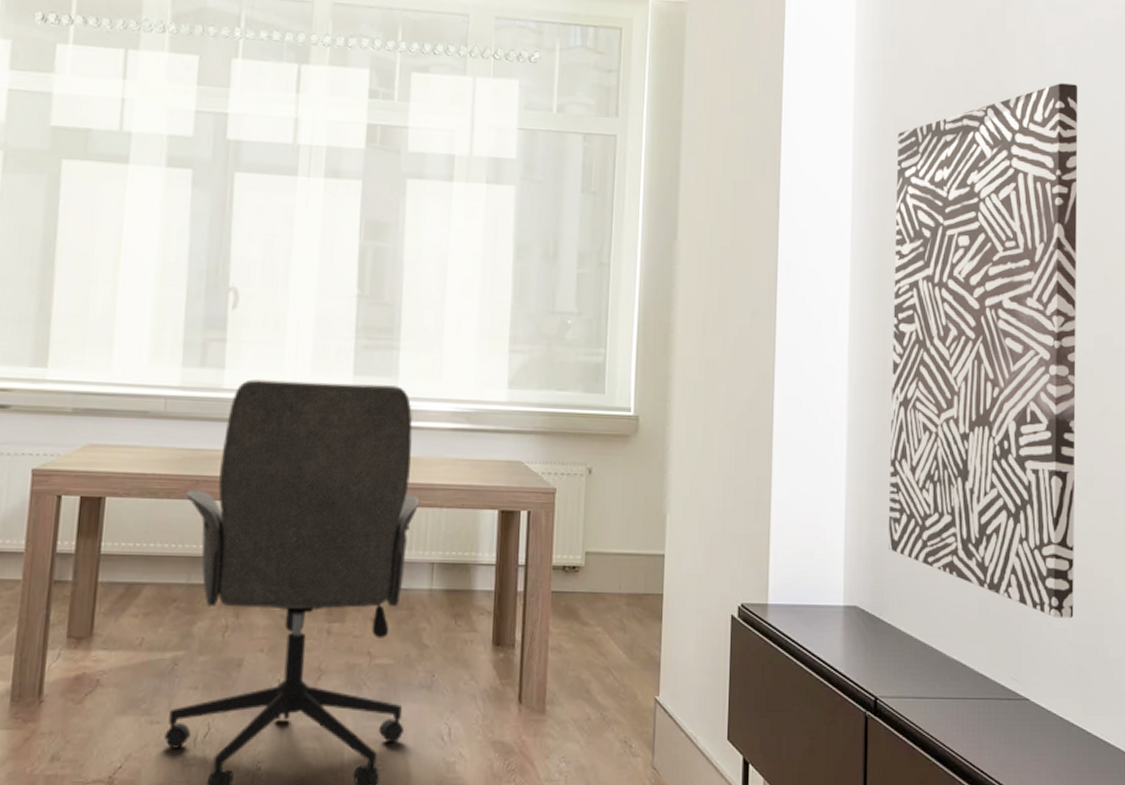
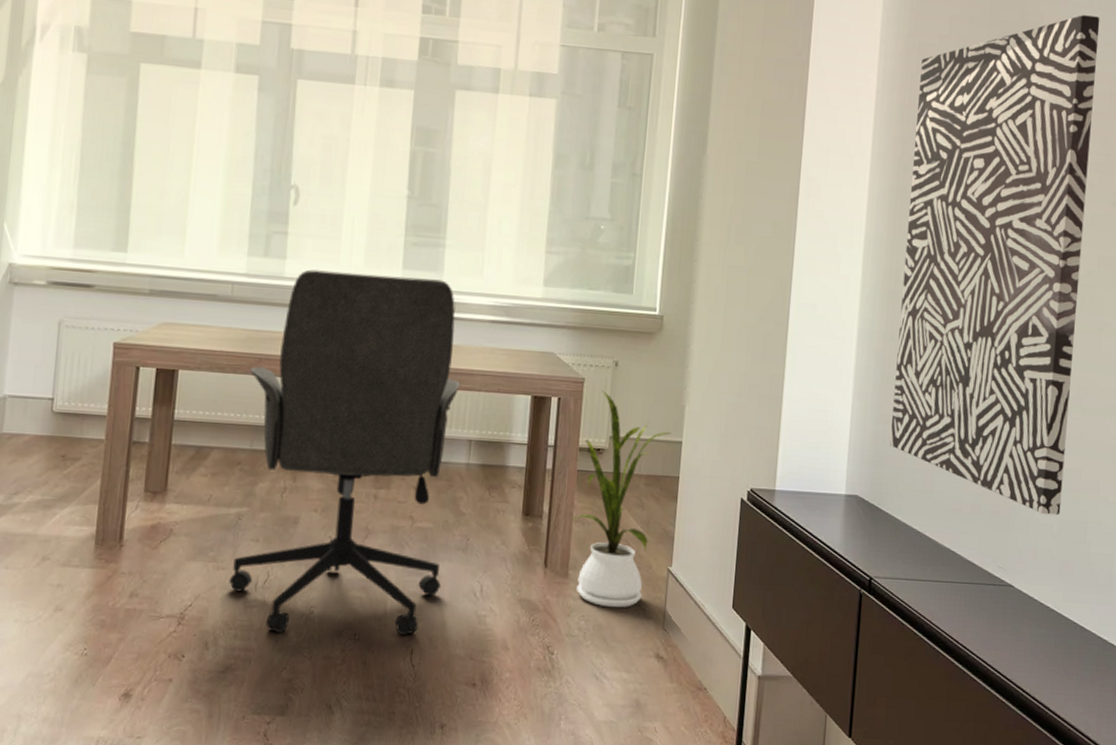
house plant: none [549,502,653,746] -> present [573,391,671,608]

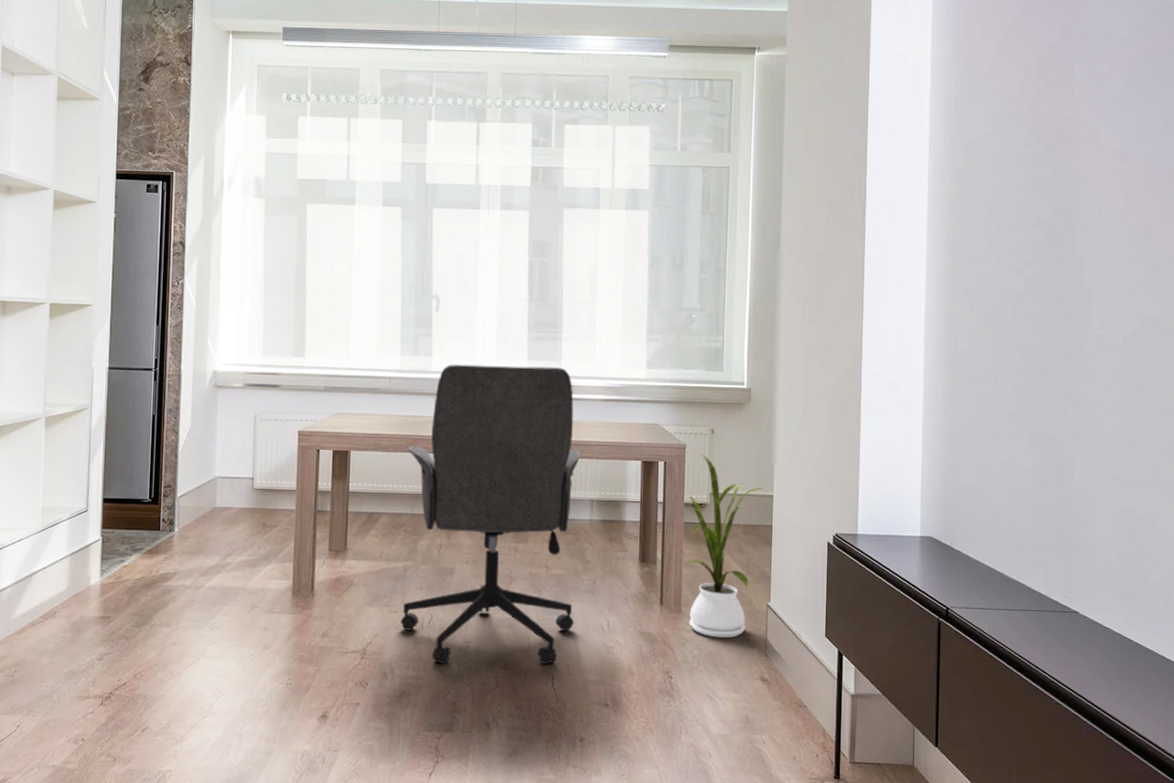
wall art: present [889,15,1100,516] -> none [957,106,1131,549]

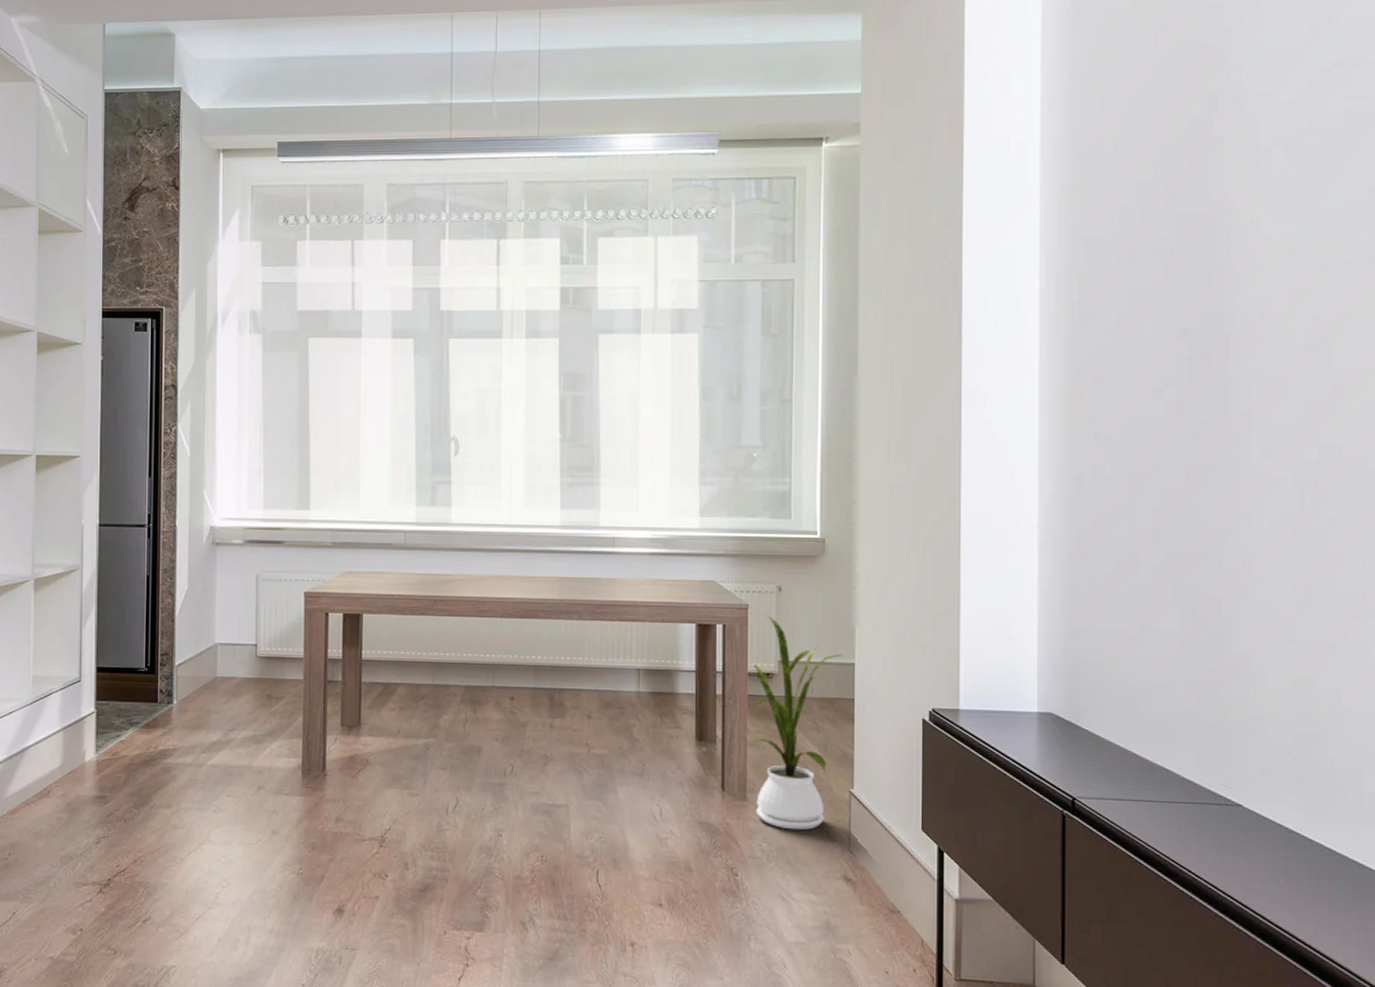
office chair: present [400,364,581,665] -> none [422,515,625,858]

